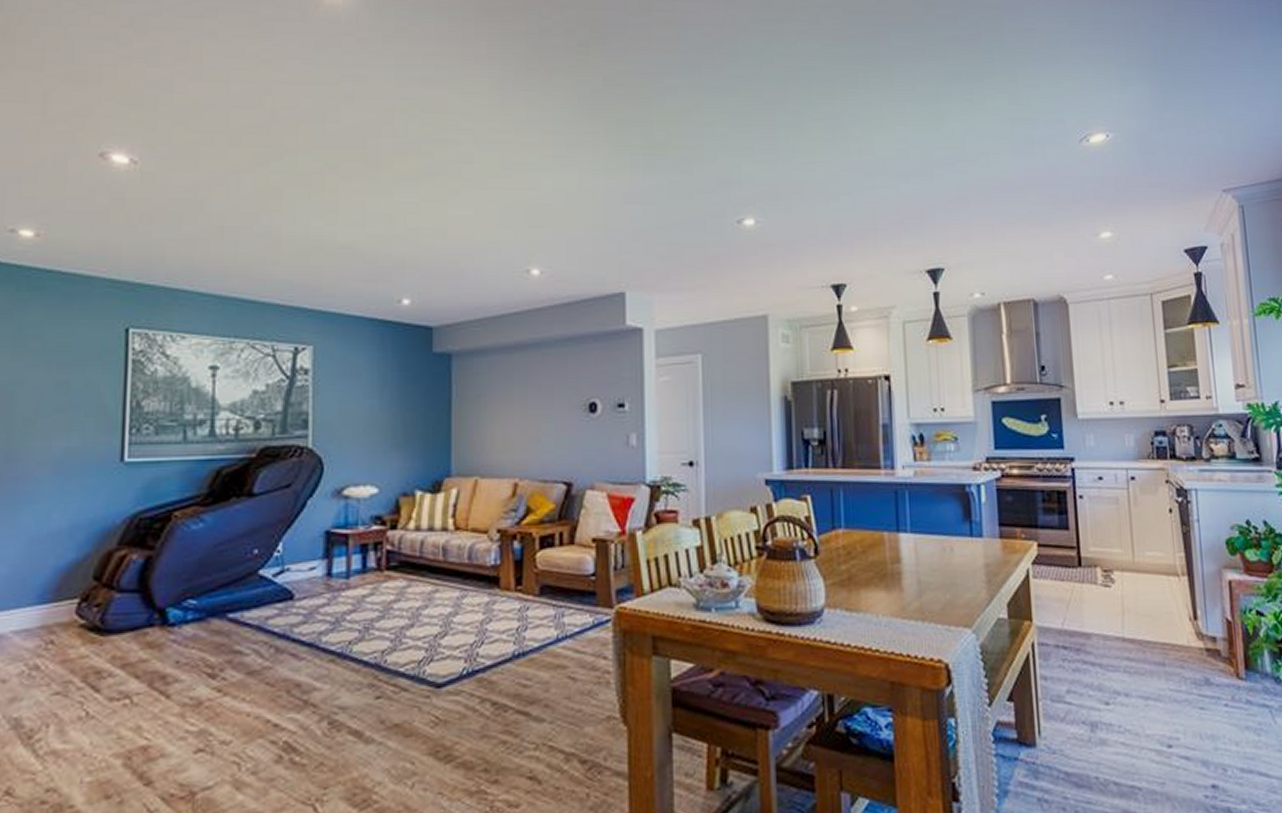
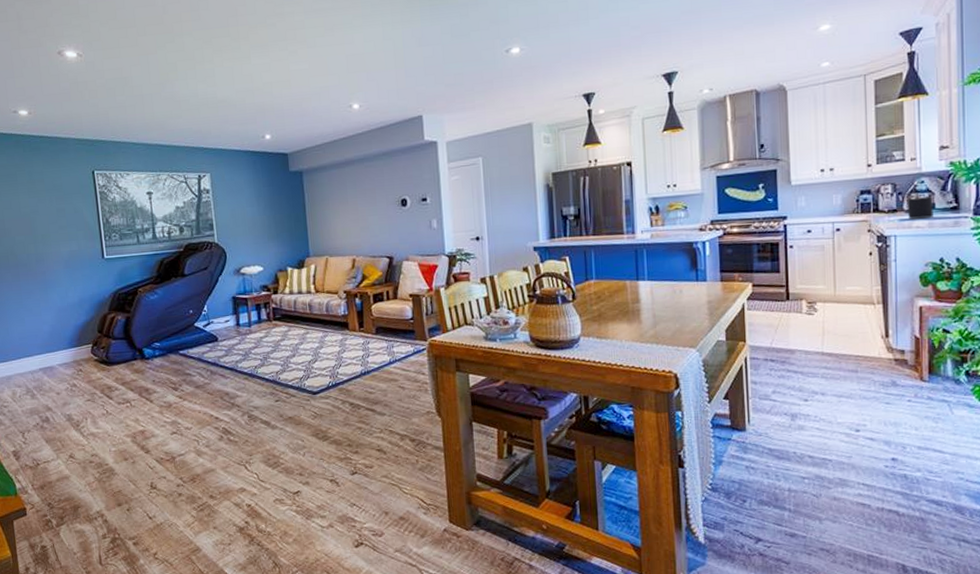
pen holder: none [1205,444,1235,470] -> present [906,196,933,220]

